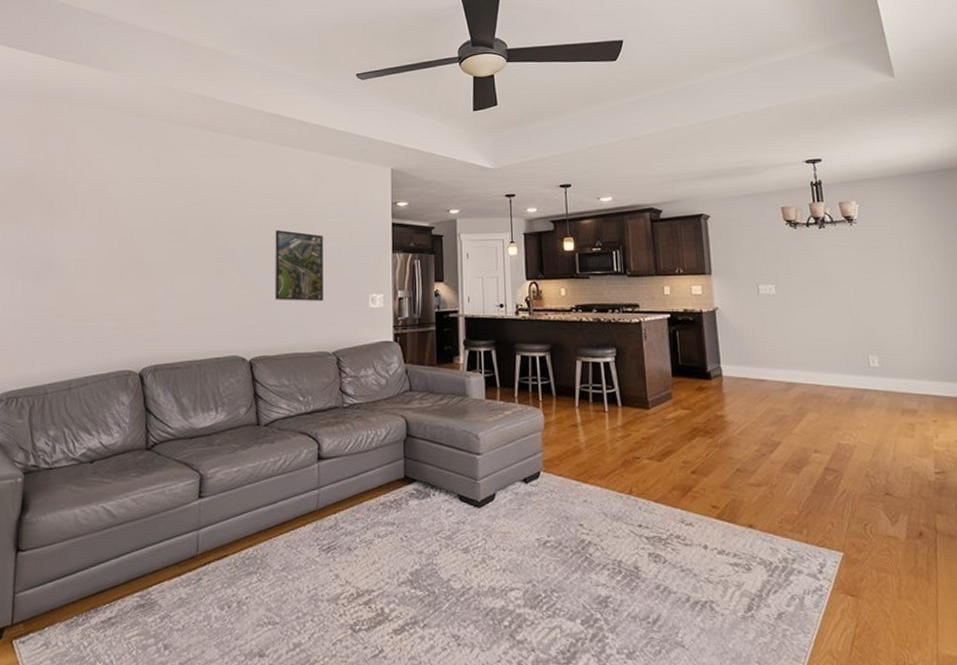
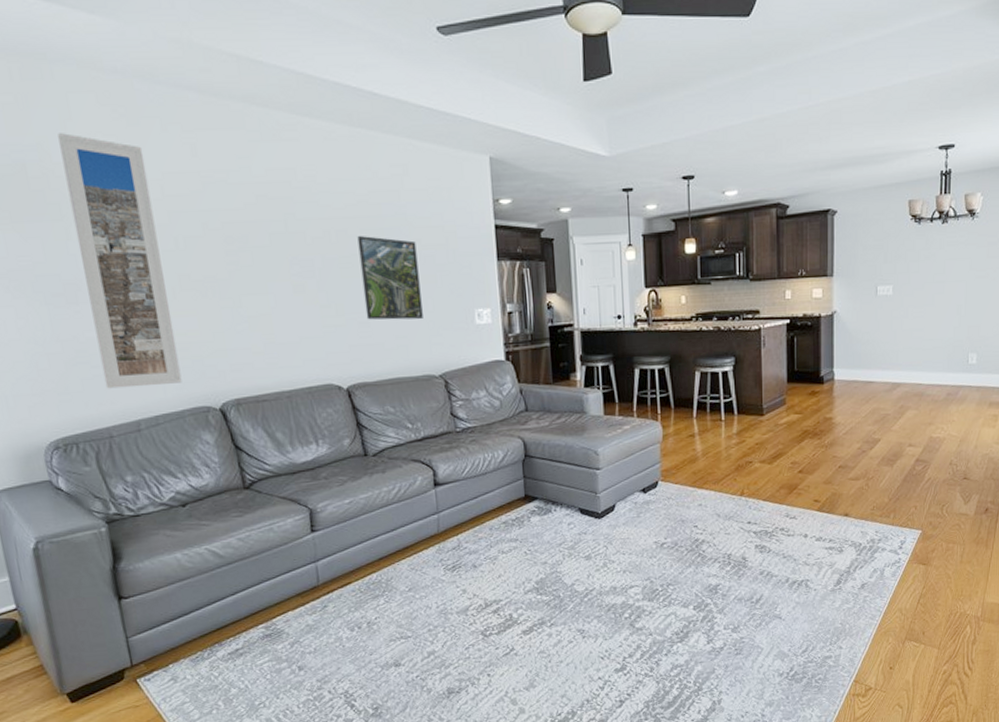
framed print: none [52,151,121,351] -> present [58,133,182,389]

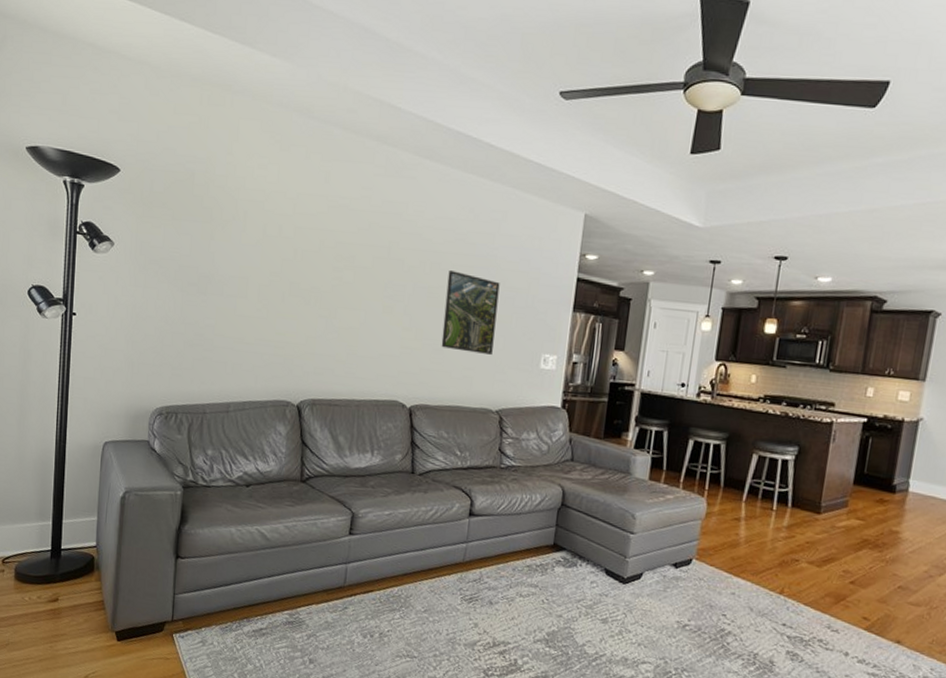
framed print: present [58,133,182,389] -> none [210,151,287,377]

